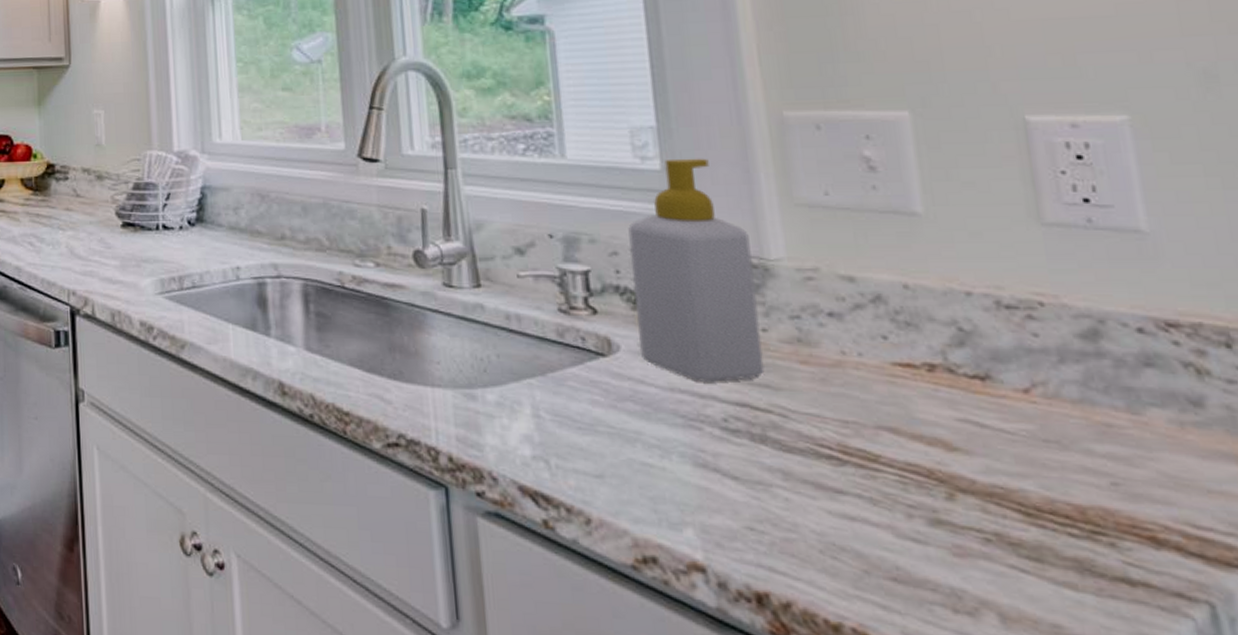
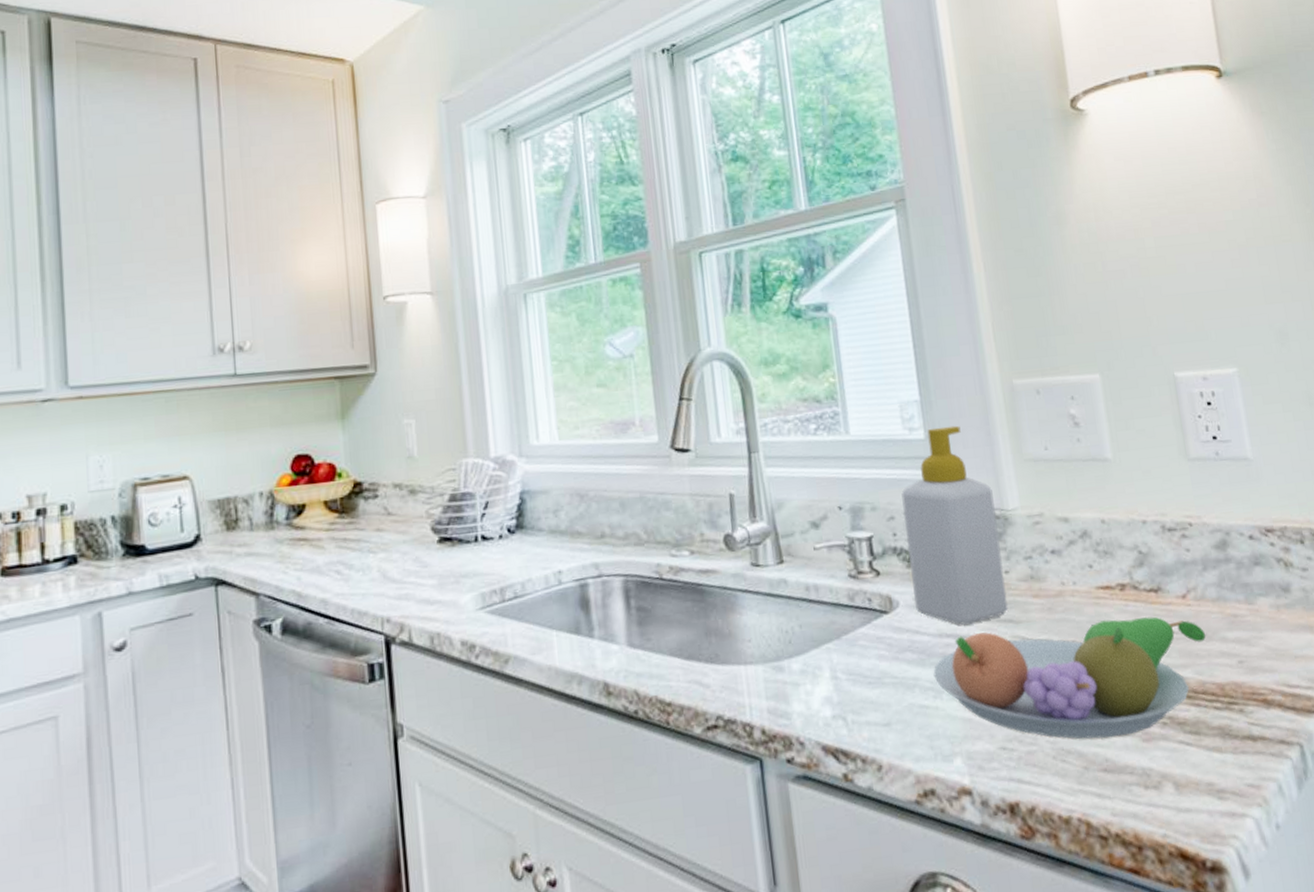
fruit bowl: none [660,394,1060,545] -> present [933,616,1206,739]

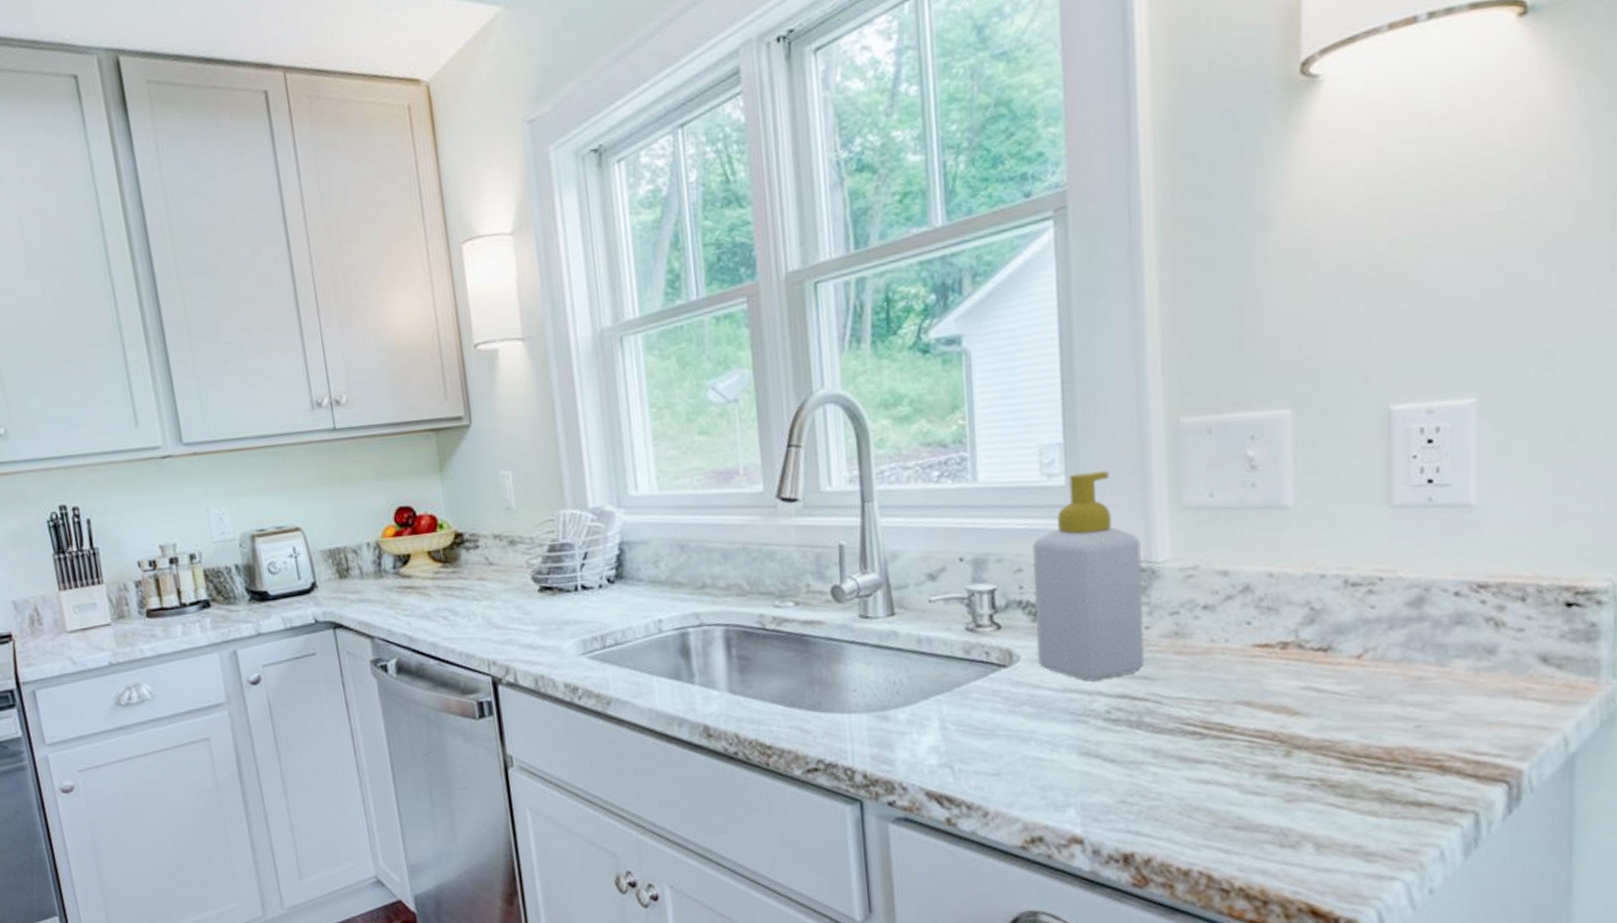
fruit bowl: present [933,616,1206,739] -> none [1052,676,1380,798]

